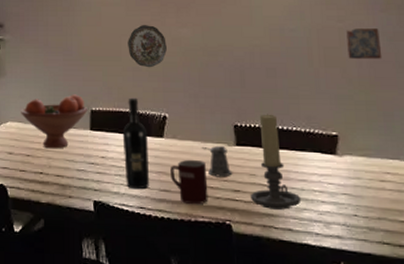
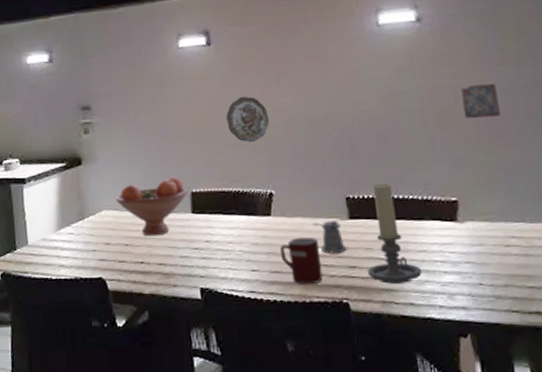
wine bottle: present [122,97,149,190] -> none [226,175,259,273]

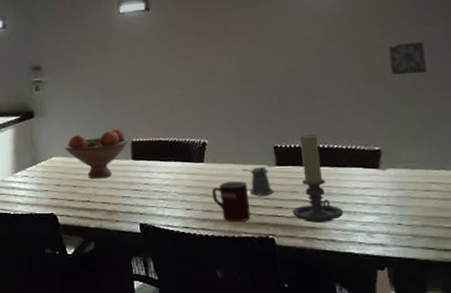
decorative plate: present [226,96,269,143] -> none [163,56,203,98]

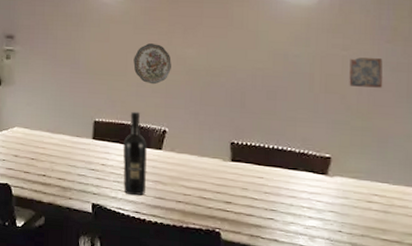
fruit bowl: present [64,127,129,179] -> none [27,105,92,155]
decorative plate: none [163,56,203,98] -> present [133,43,171,85]
wine bottle: none [163,127,192,211] -> present [123,111,147,196]
mug: present [212,181,251,223] -> none [166,171,201,213]
pepper shaker: present [242,166,274,196] -> none [197,160,226,190]
candle holder: present [292,134,344,223] -> none [240,134,290,222]

